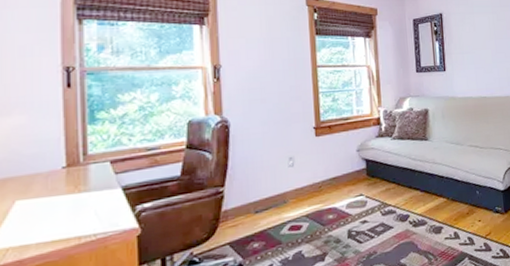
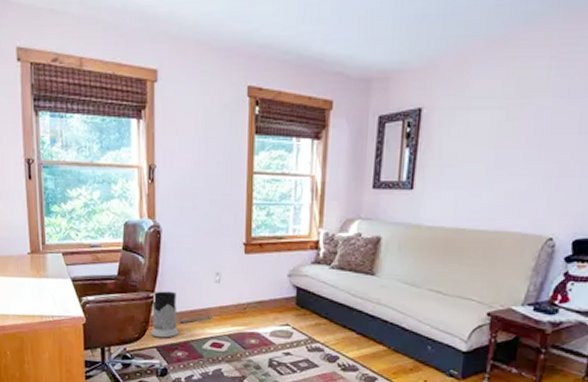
air purifier: none [222,182,254,234] -> present [151,291,179,338]

